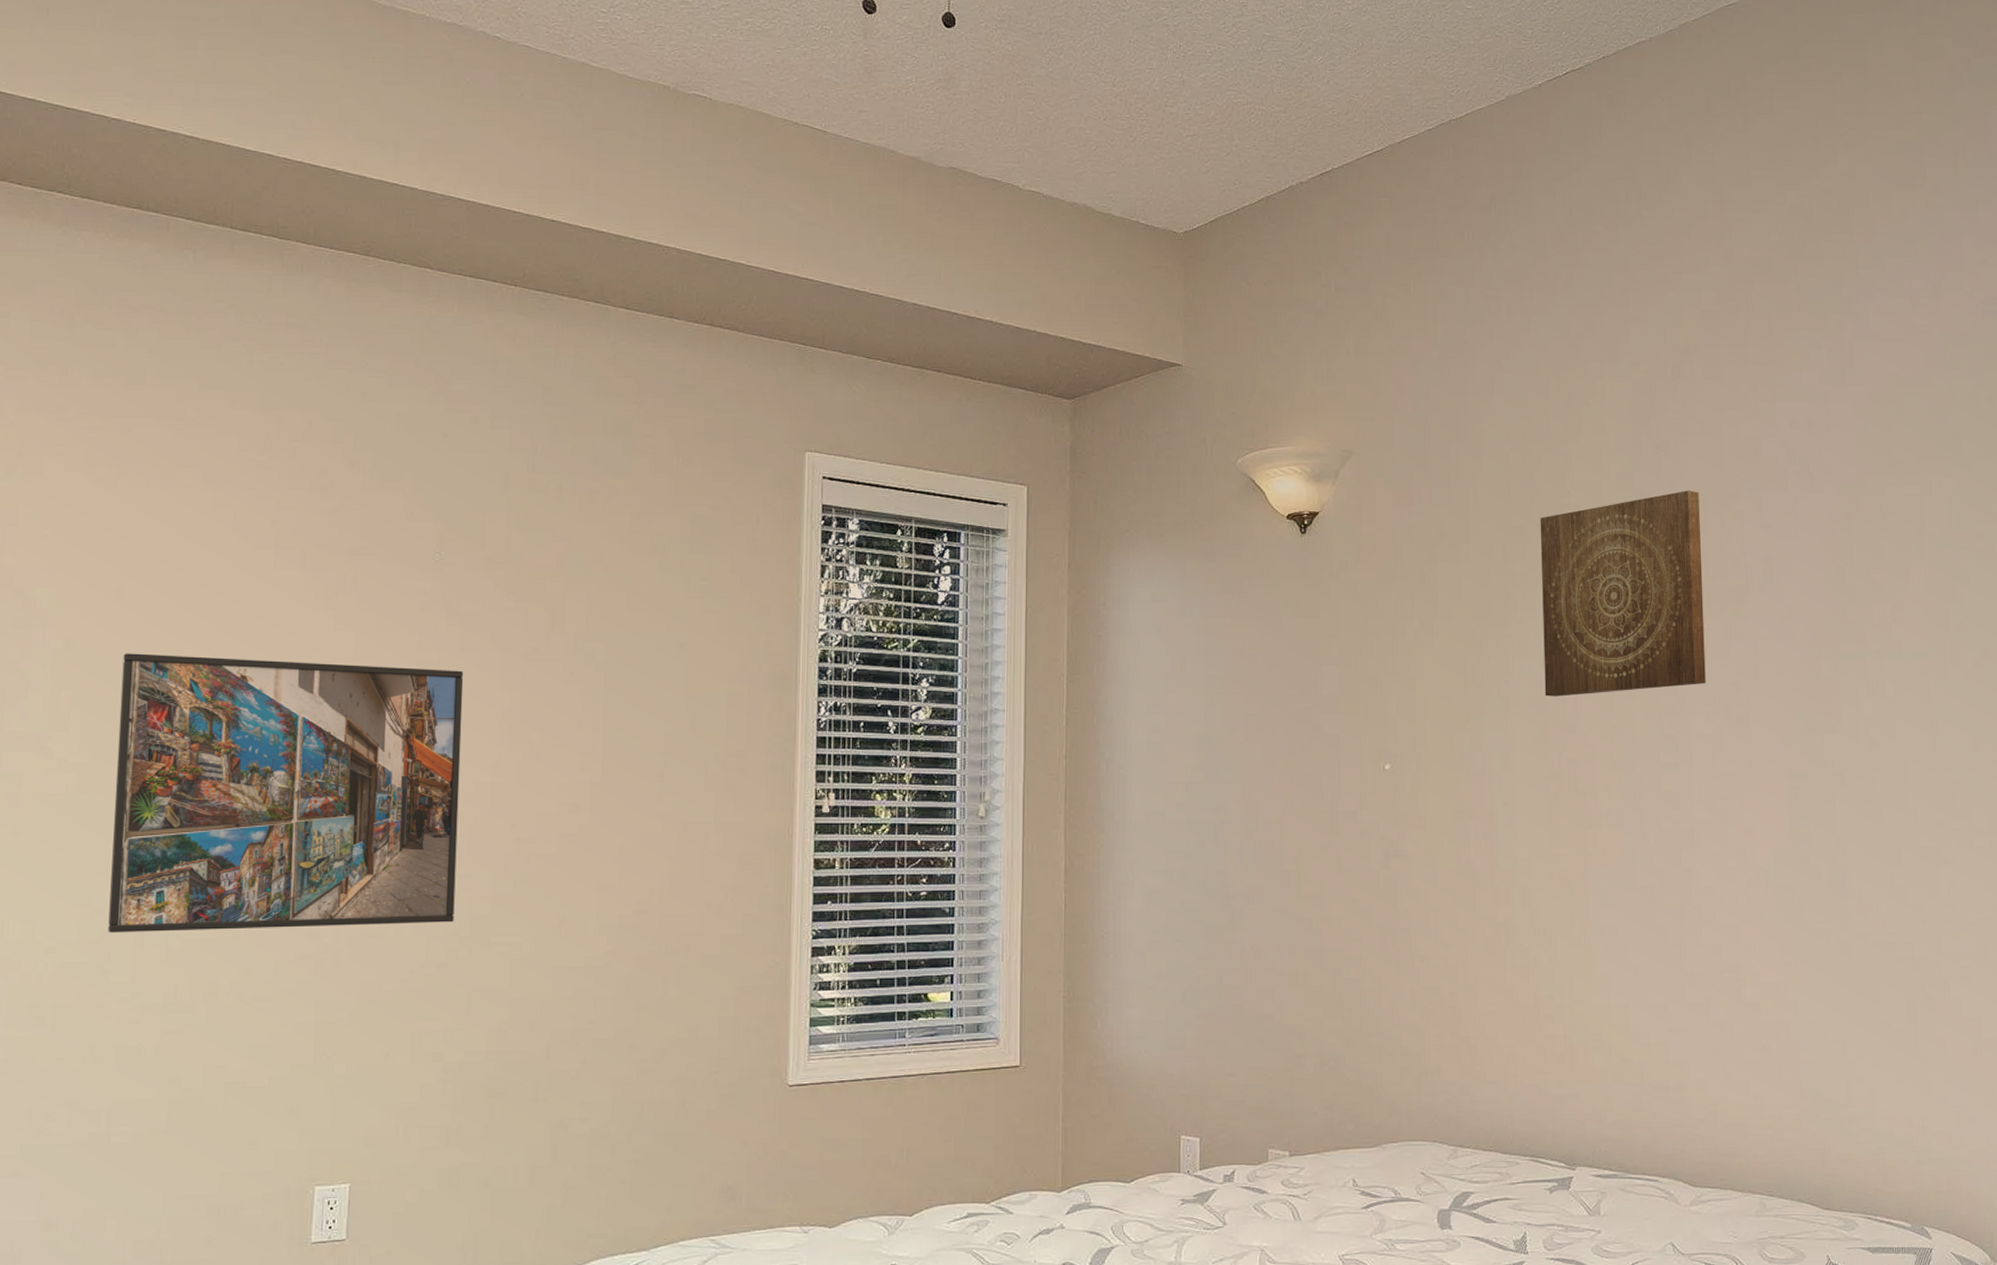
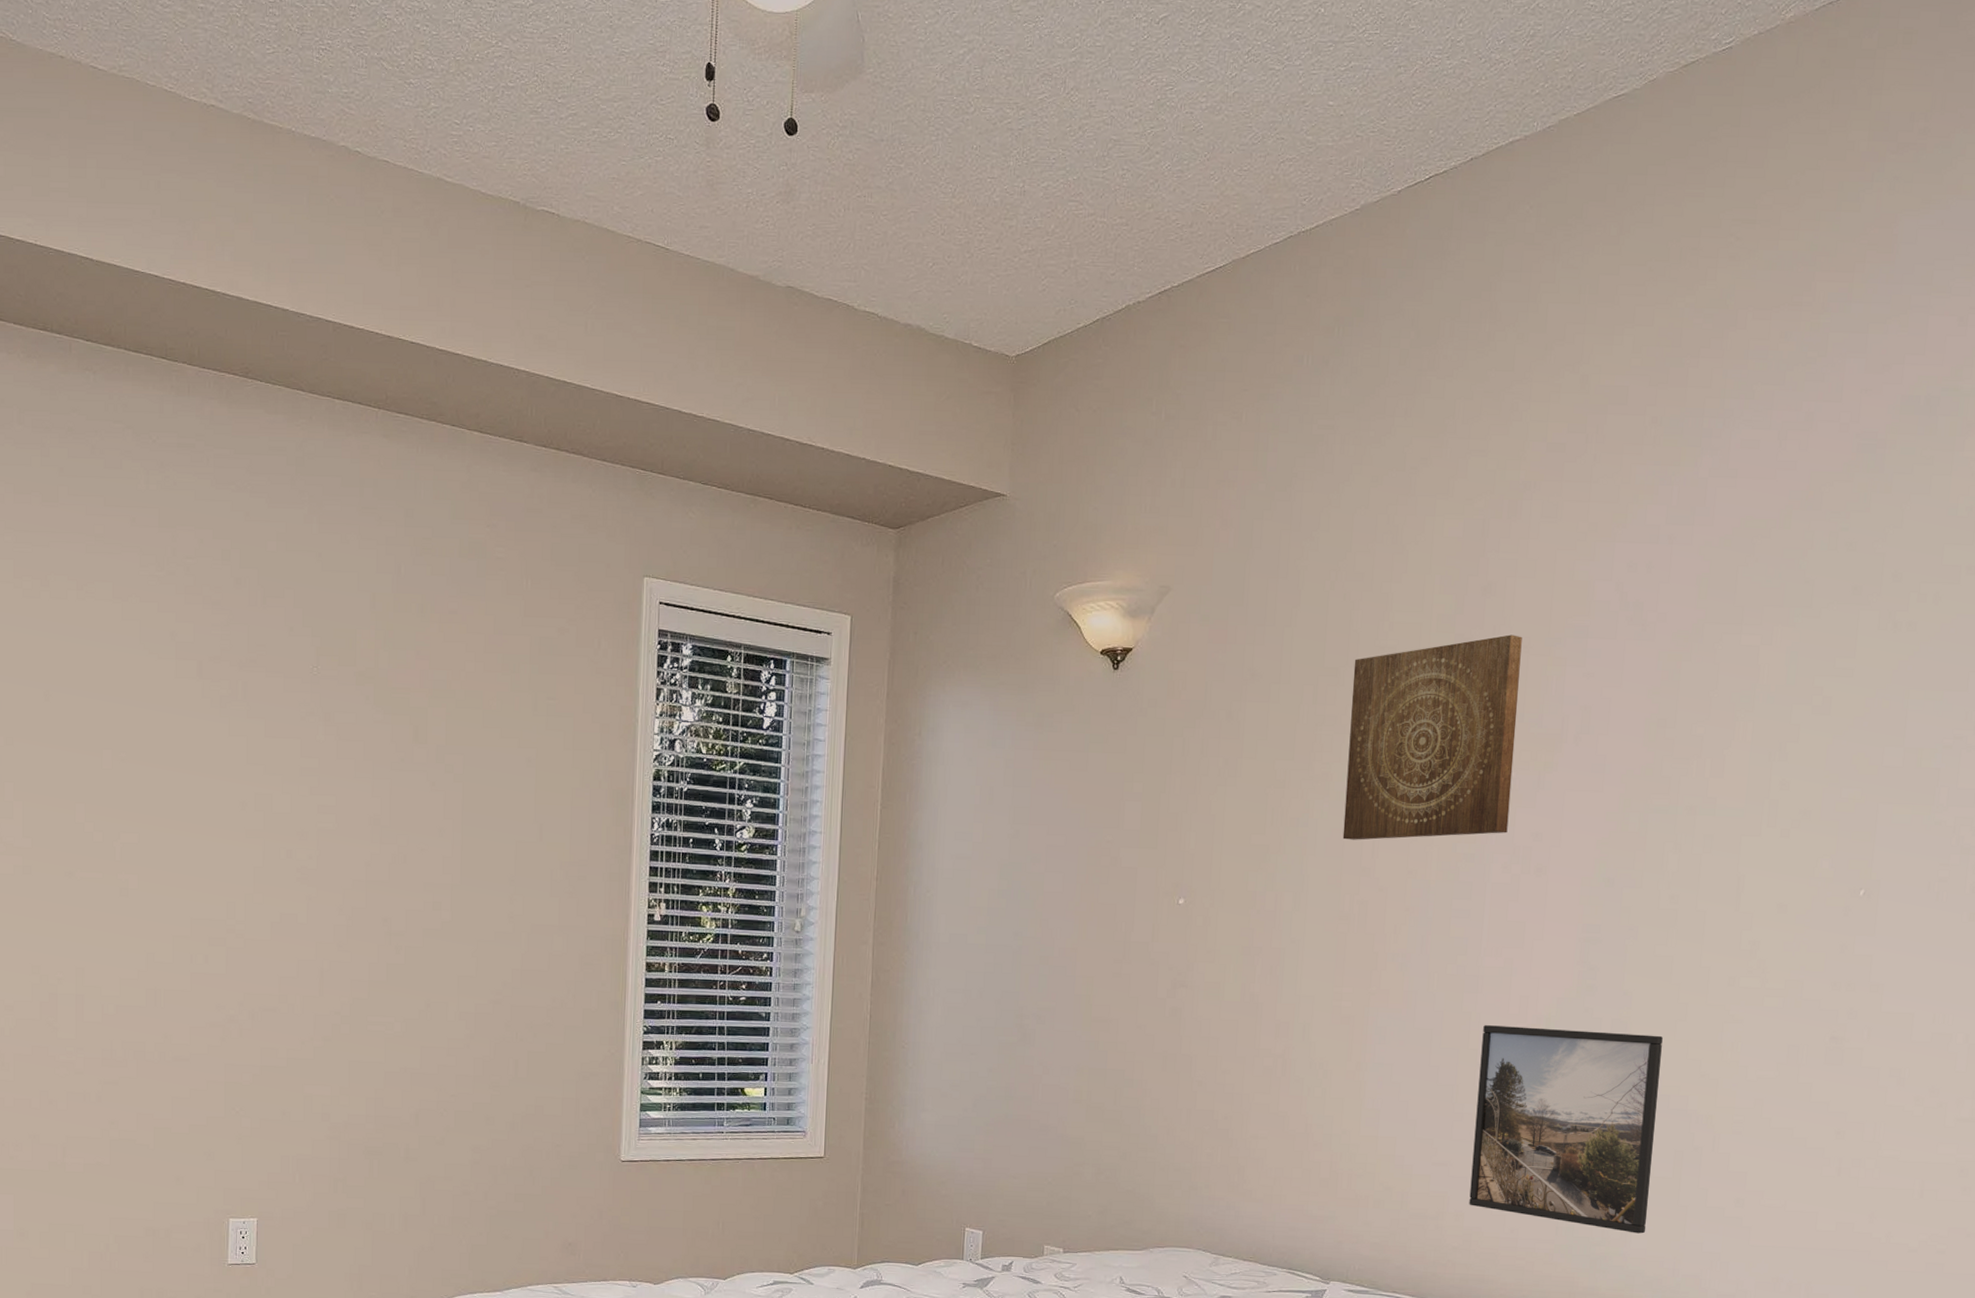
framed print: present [108,653,464,933] -> none [53,751,340,1002]
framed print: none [1704,880,1890,1092] -> present [1469,1025,1663,1234]

